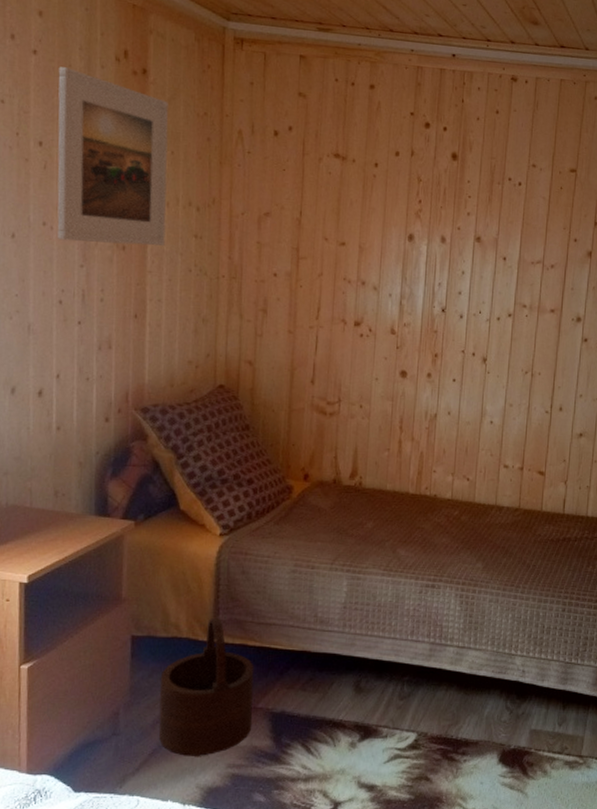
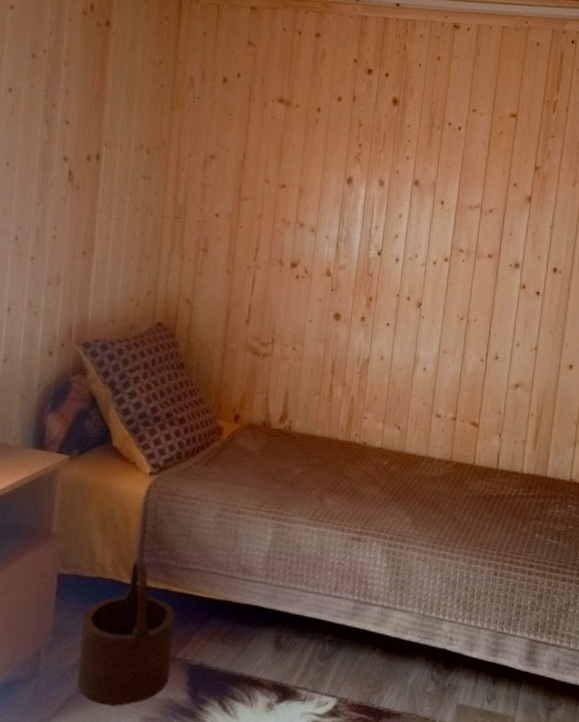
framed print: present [57,67,169,246] -> none [19,20,128,187]

